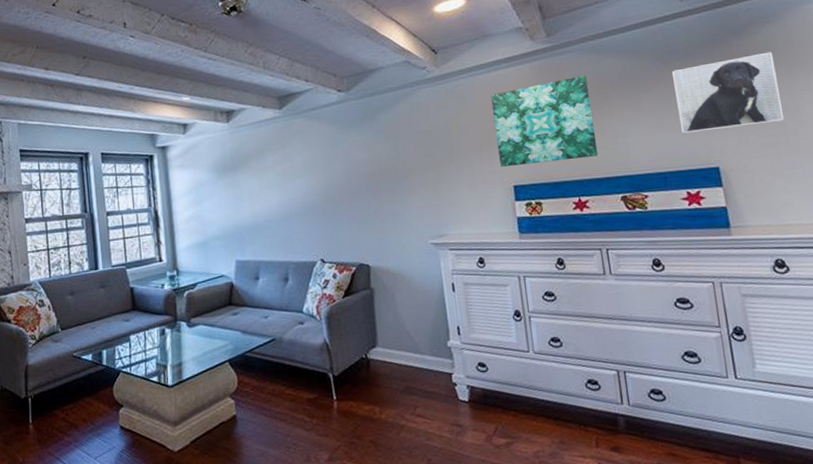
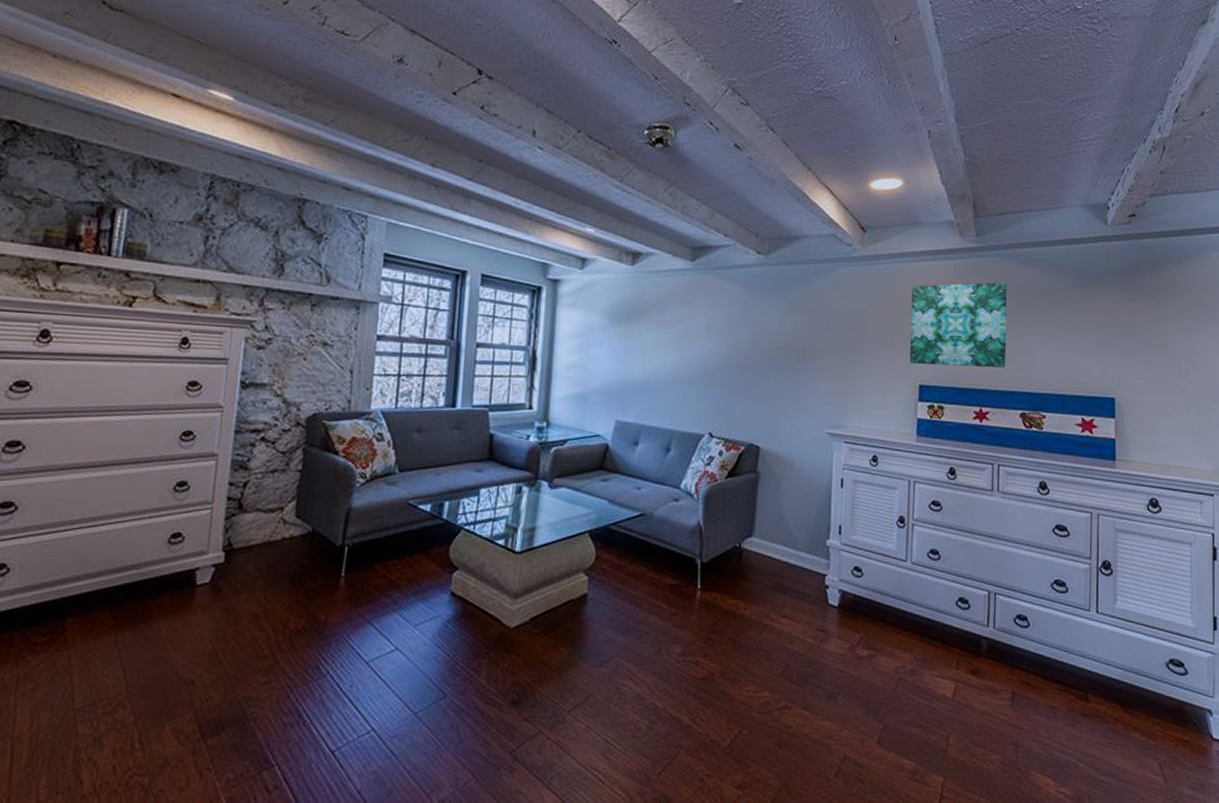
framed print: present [671,51,784,133] -> none [1086,291,1180,362]

